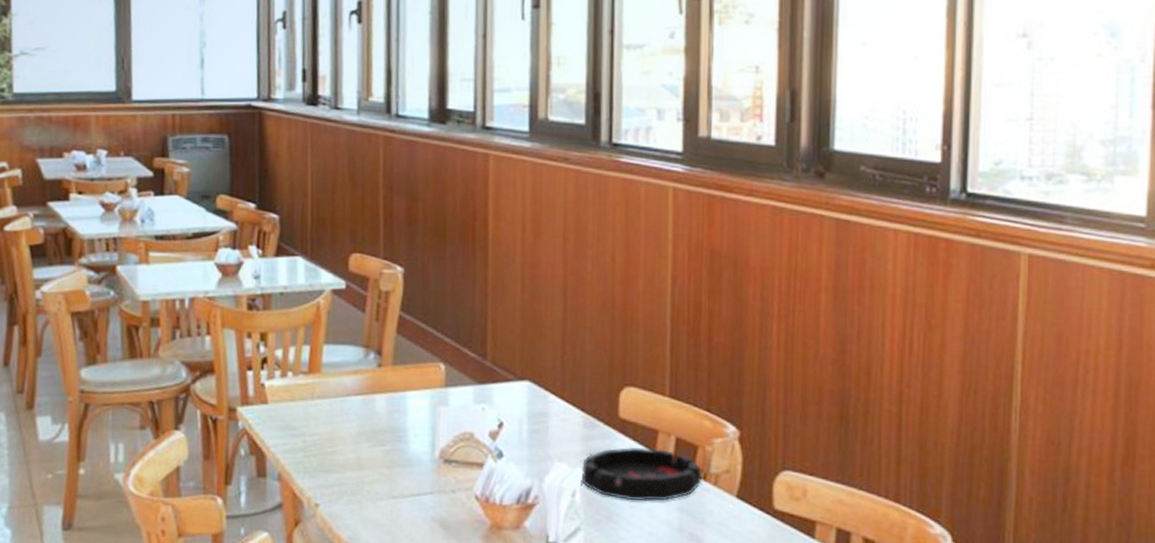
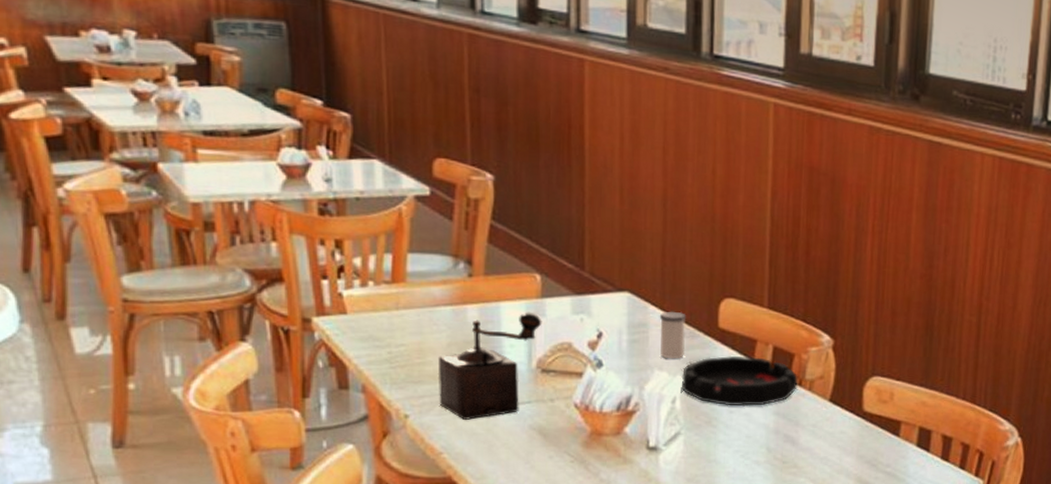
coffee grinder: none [346,401,446,510] -> present [437,311,542,420]
salt shaker: none [560,400,587,451] -> present [660,311,687,359]

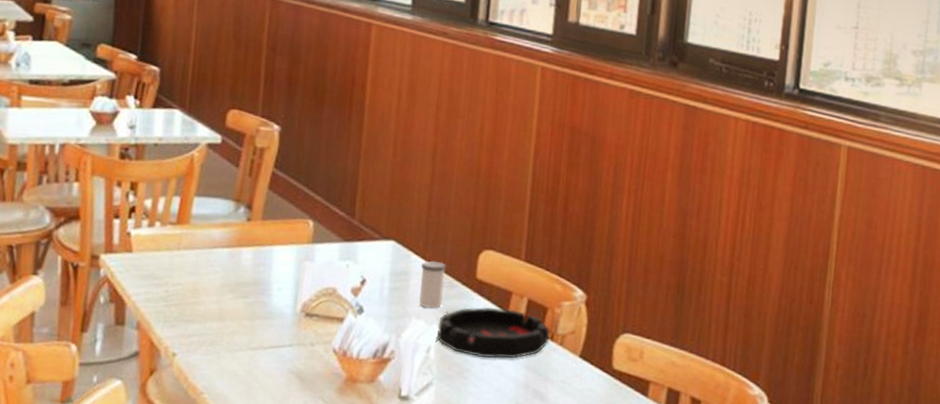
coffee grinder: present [437,311,542,420] -> none [206,256,311,361]

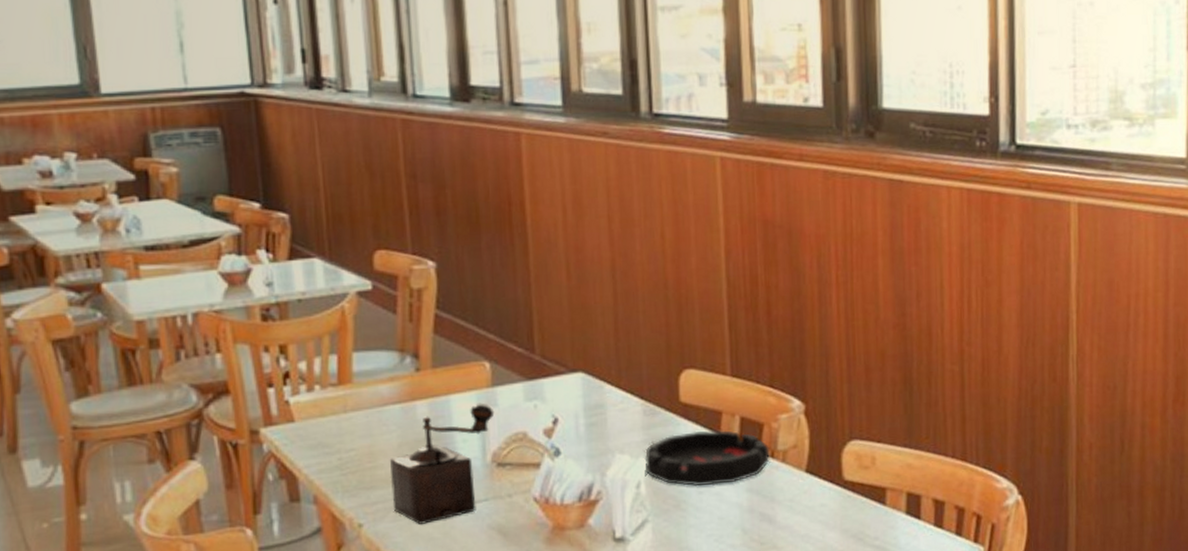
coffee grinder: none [206,256,311,361] -> present [390,402,495,524]
salt shaker: present [419,260,447,309] -> none [617,388,647,441]

